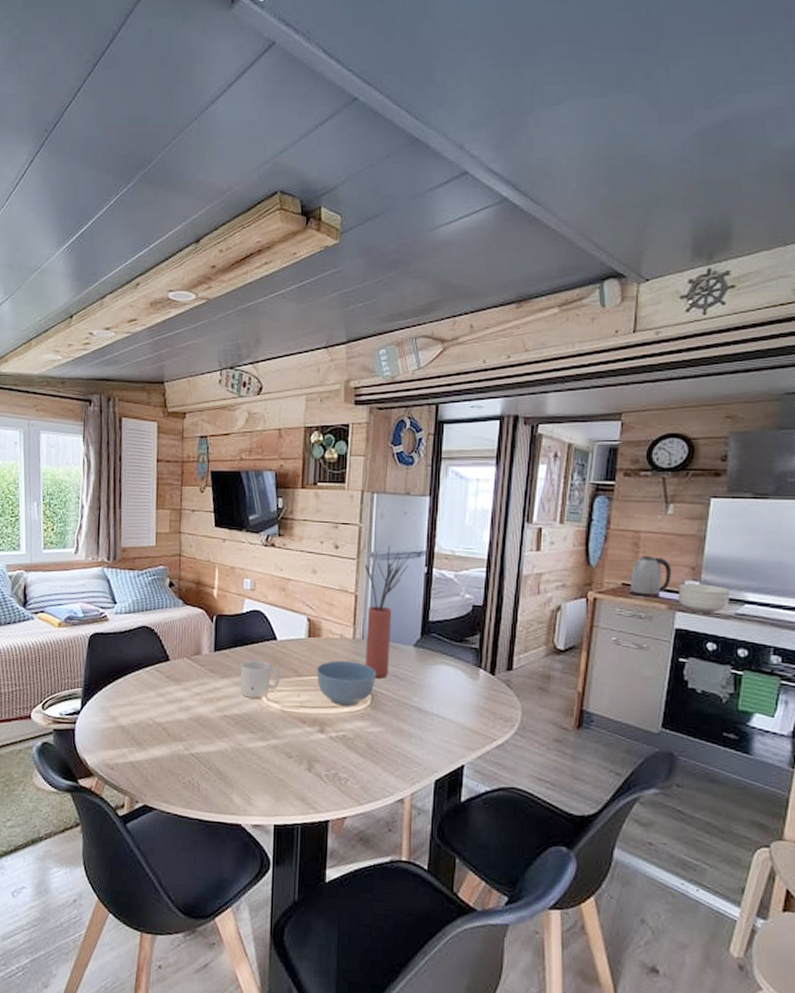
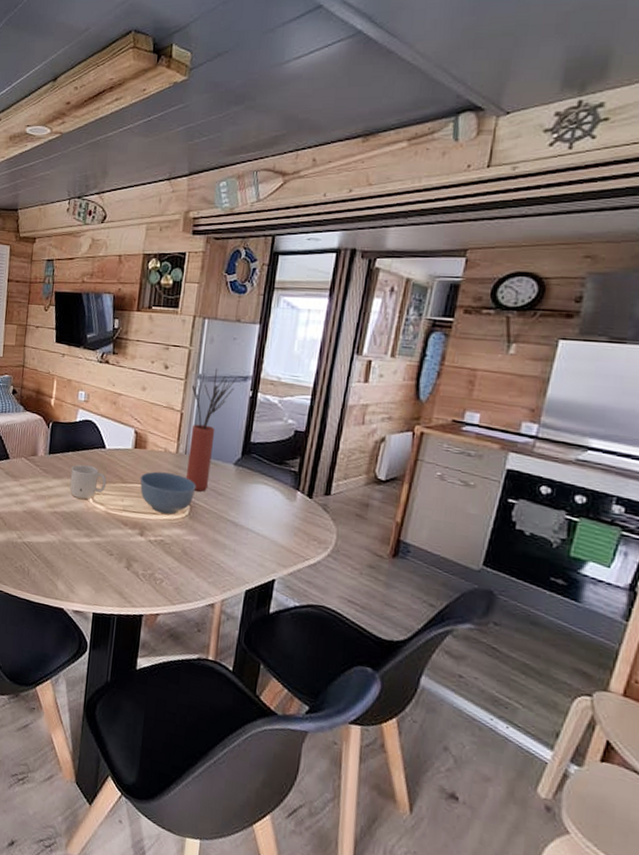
kettle: present [630,556,671,598] -> none [460,394,508,437]
bowl: present [678,583,731,613] -> none [513,424,573,457]

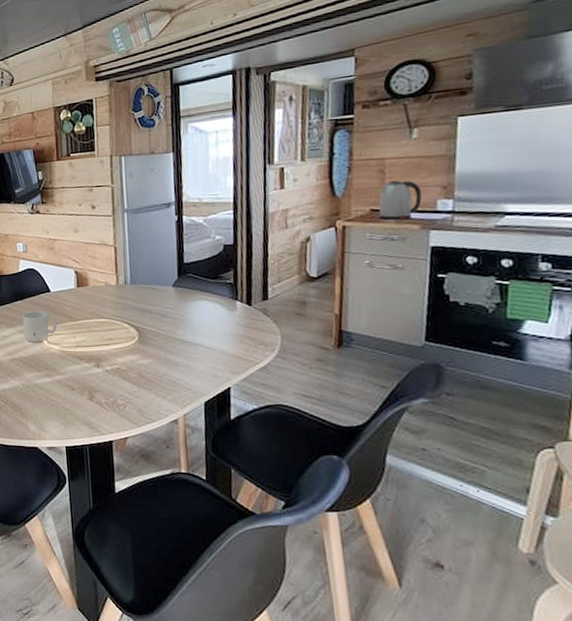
bowl: present [140,471,197,515] -> none [87,304,141,343]
vase: present [185,368,237,492] -> none [120,200,161,317]
kettle: none [460,394,508,437] -> present [378,180,422,221]

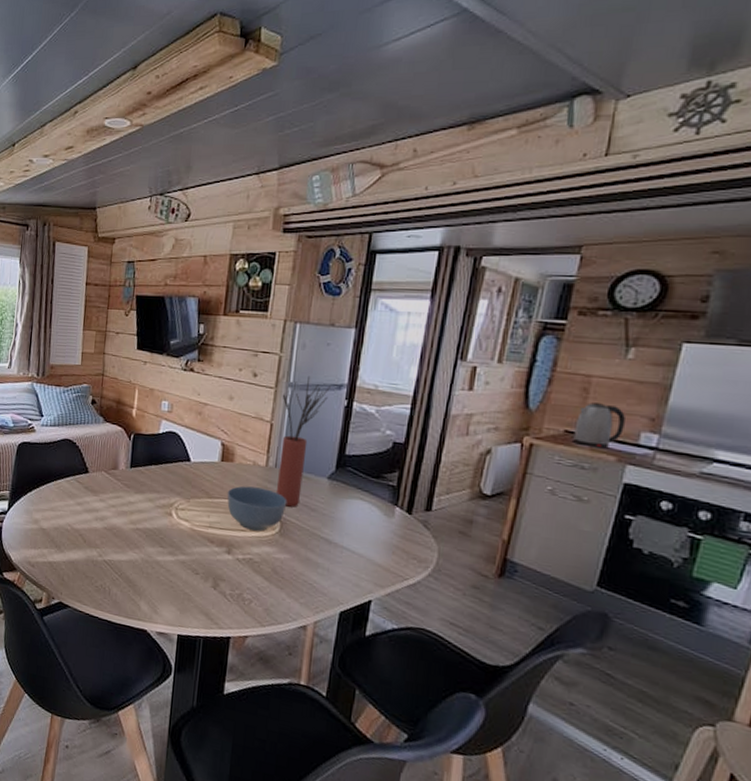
mug: present [22,310,57,342] -> none [152,478,192,516]
bowl: none [87,304,141,343] -> present [227,486,288,532]
vase: none [120,200,161,317] -> present [275,375,331,507]

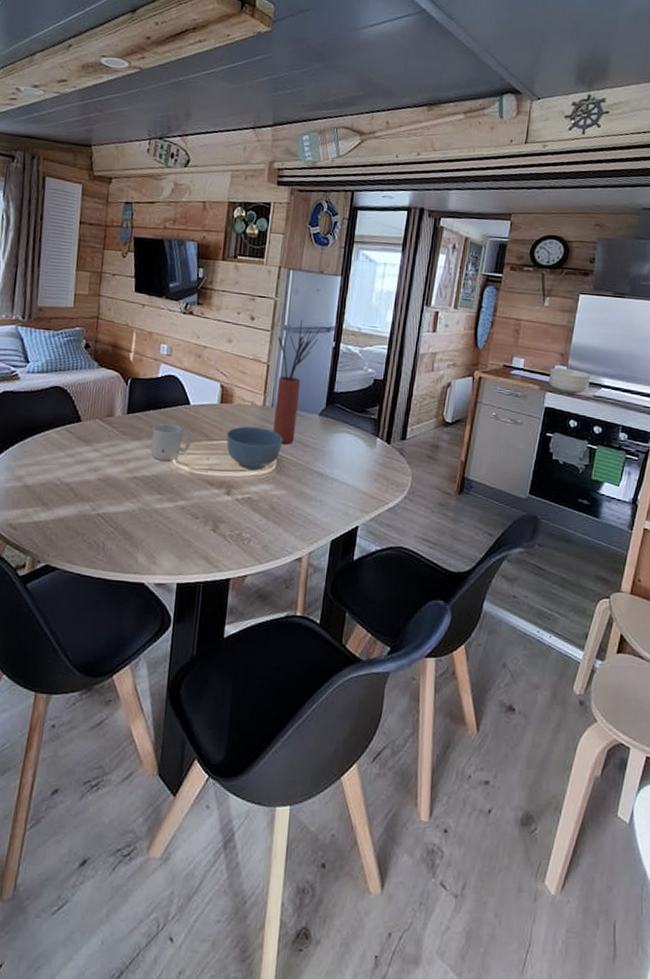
mug: none [152,478,192,516] -> present [150,423,192,461]
kettle: present [573,402,625,449] -> none [509,342,544,379]
bowl: none [631,435,697,470] -> present [549,367,591,395]

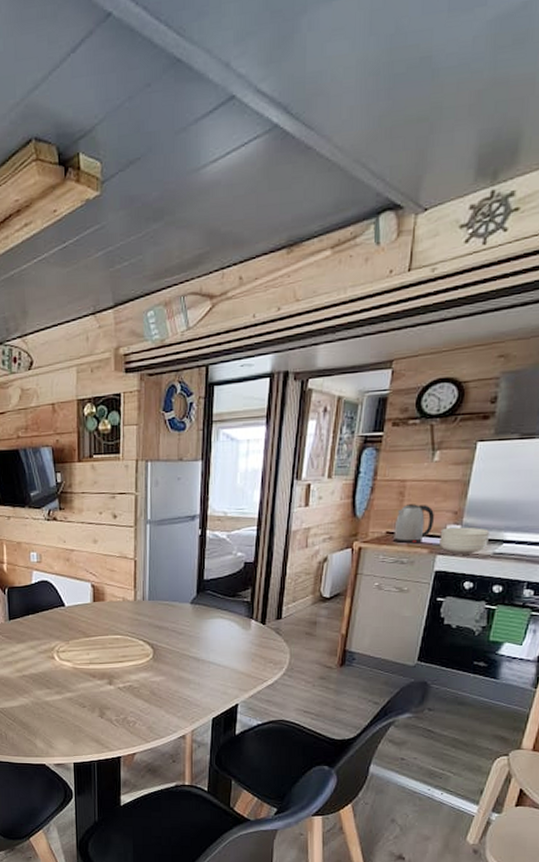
mug: present [150,423,192,461] -> none [34,625,71,659]
bowl: present [226,426,283,470] -> none [102,621,157,660]
vase: present [272,319,321,444] -> none [142,511,185,634]
kettle: none [509,342,544,379] -> present [393,504,434,544]

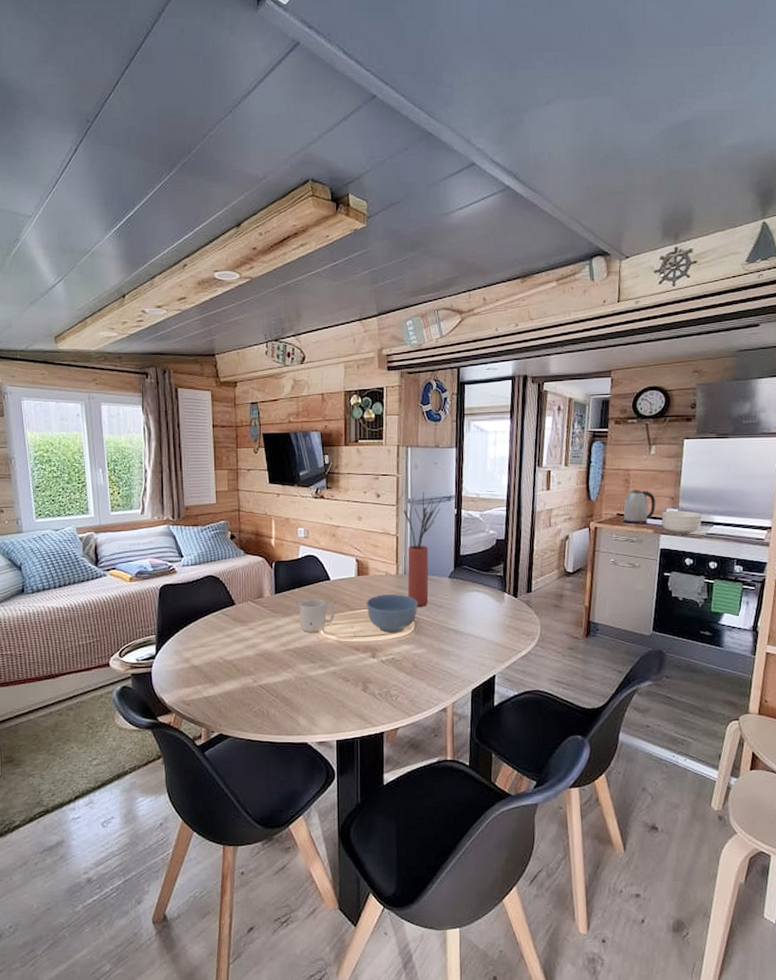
mug: none [34,625,71,659] -> present [299,598,335,632]
bowl: none [102,621,157,660] -> present [366,594,418,633]
vase: none [142,511,185,634] -> present [403,491,442,607]

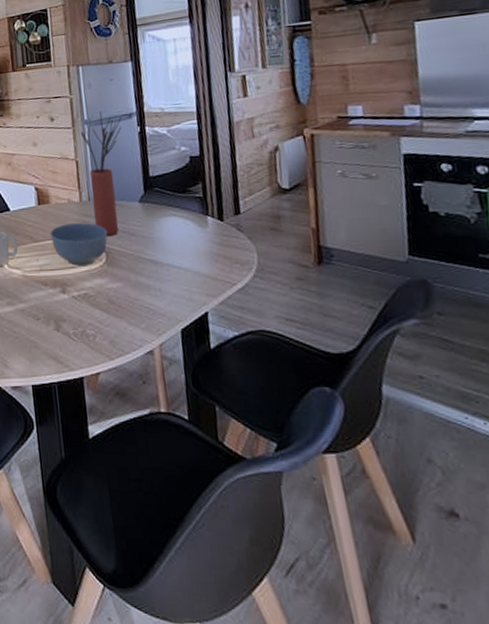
kettle: present [623,490,655,525] -> none [344,86,389,128]
bowl: present [661,510,702,534] -> none [397,106,457,135]

